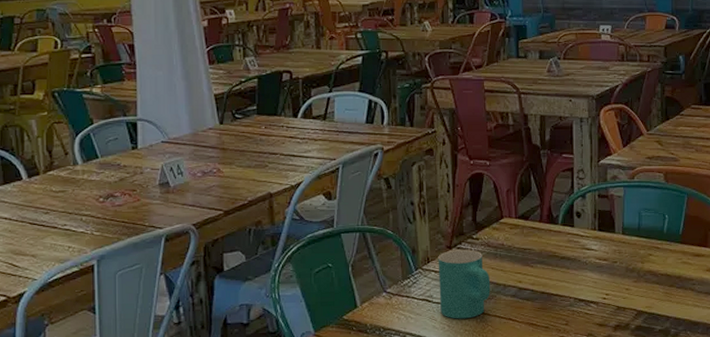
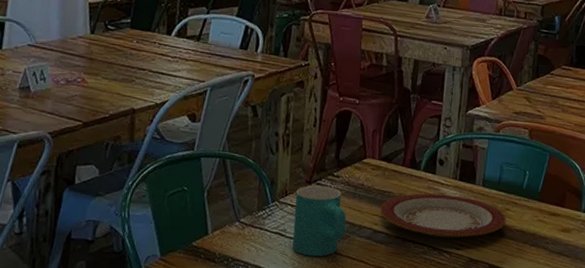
plate: none [523,246,650,289] -> present [380,193,506,238]

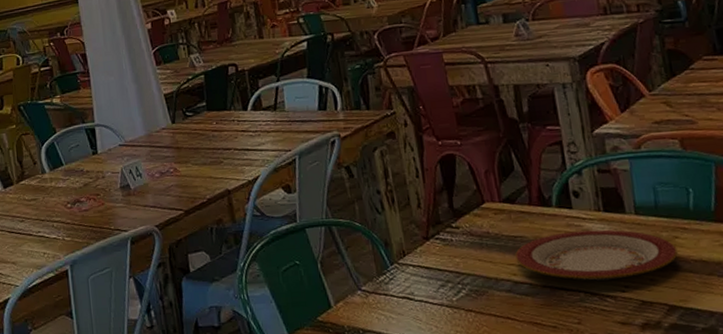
cup: present [292,185,347,257] -> none [414,239,481,319]

